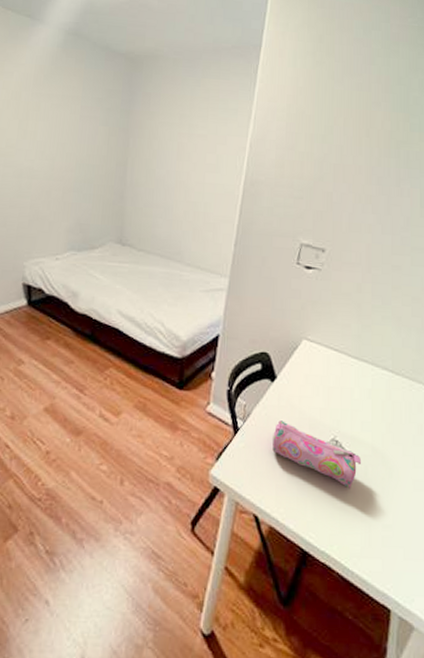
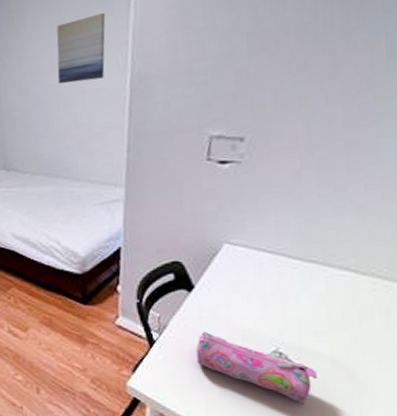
wall art: none [182,117,230,175] -> present [57,13,106,84]

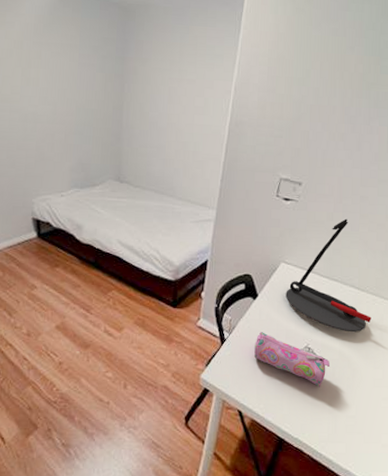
wall art: present [57,13,106,84] -> none [173,63,217,117]
desk lamp: none [235,176,385,333] -> present [286,218,372,333]

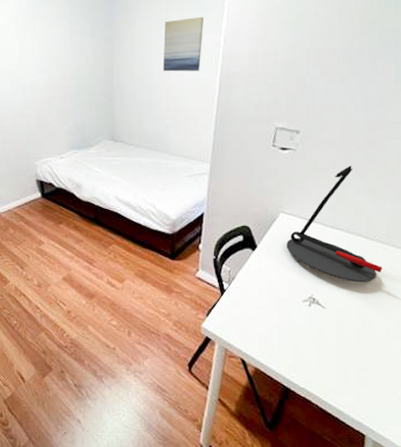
wall art: none [173,63,217,117] -> present [162,17,204,72]
pencil case: present [254,332,330,387] -> none [255,283,337,338]

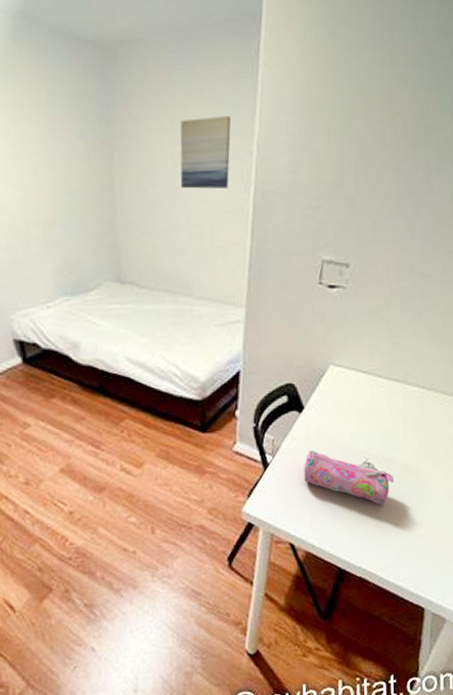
pencil case: none [255,283,337,338] -> present [304,450,393,507]
desk lamp: present [286,165,383,283] -> none [337,304,440,440]

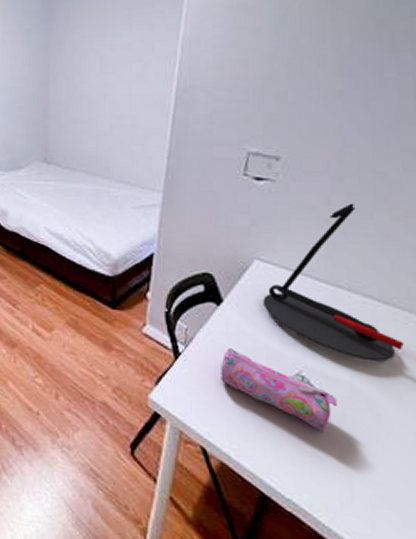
wall art: present [180,116,232,189] -> none [106,22,157,85]
desk lamp: none [337,304,440,440] -> present [263,203,404,362]

